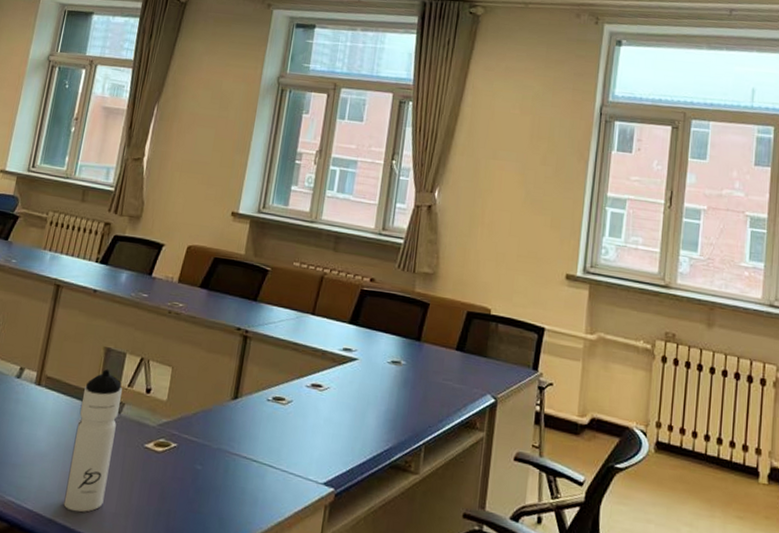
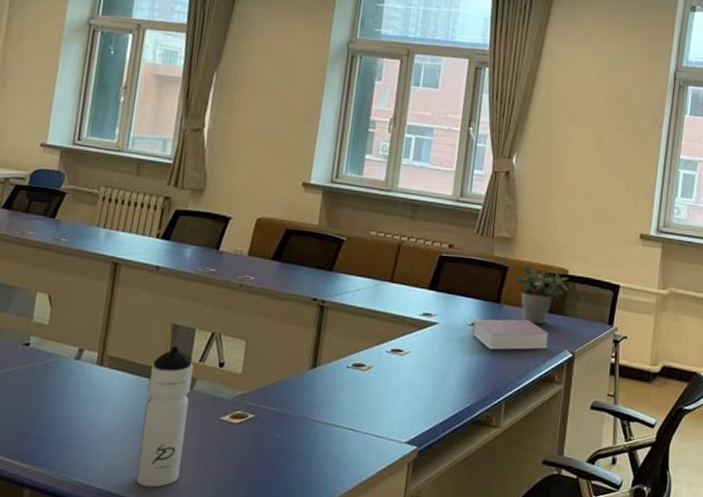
book: none [391,357,471,393] -> present [471,319,550,350]
potted plant: none [436,303,492,366] -> present [515,265,569,324]

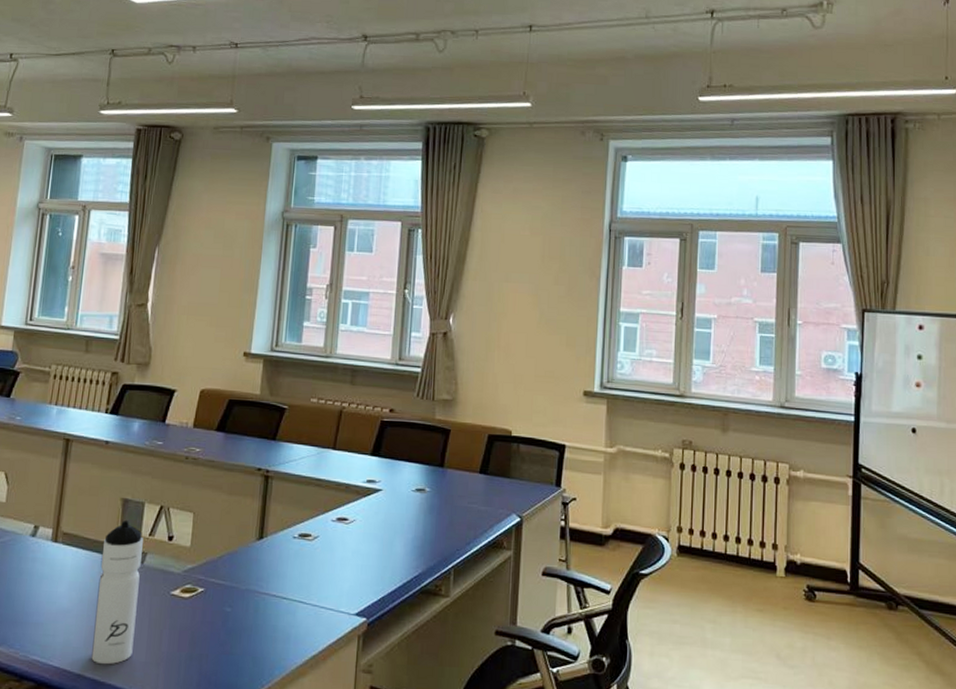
book: present [471,319,550,350] -> none [416,483,496,516]
potted plant: present [515,265,569,324] -> none [458,428,513,488]

